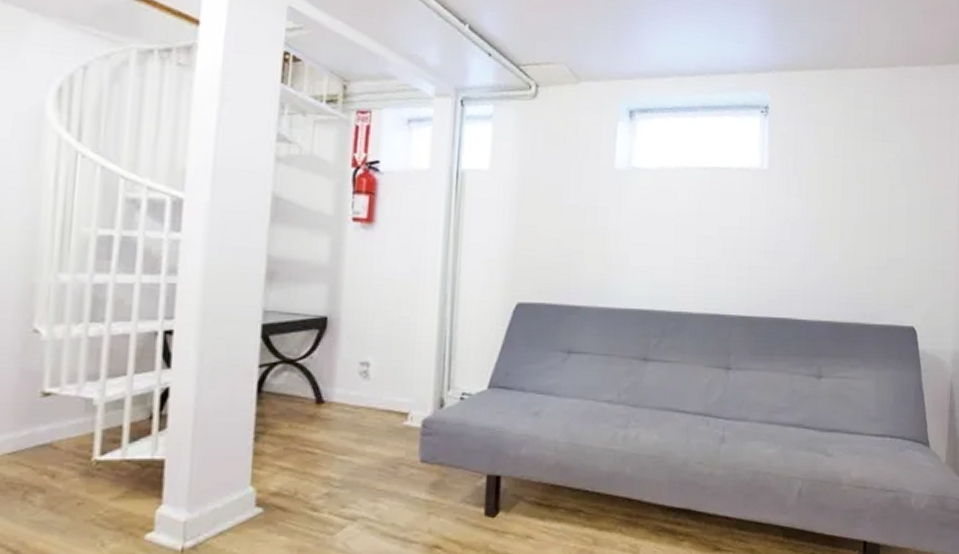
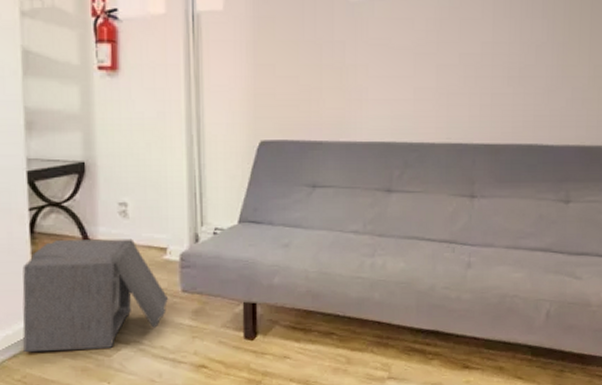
ottoman: none [233,401,406,530] -> present [22,239,169,353]

